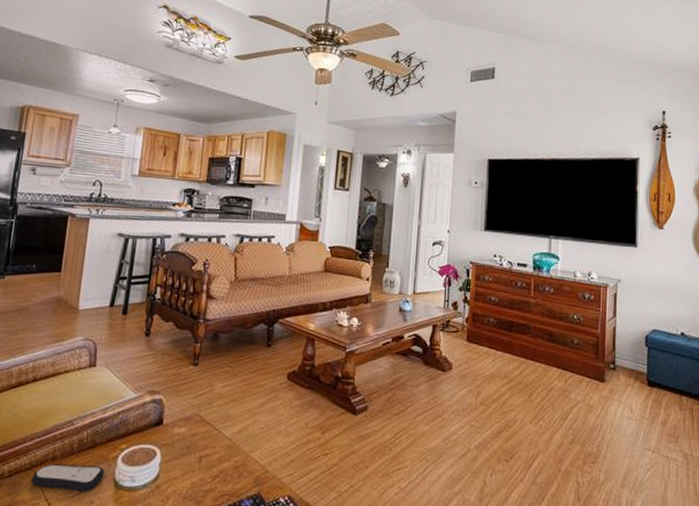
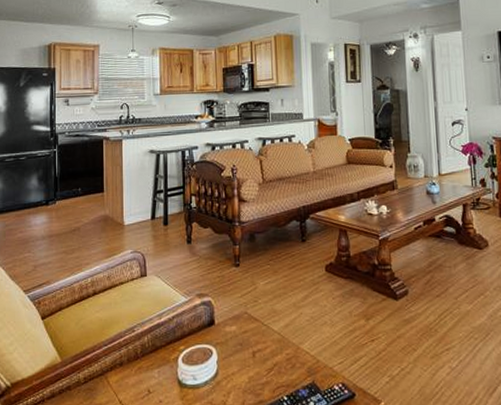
remote control: present [31,464,105,492] -> none [104,368,169,392]

